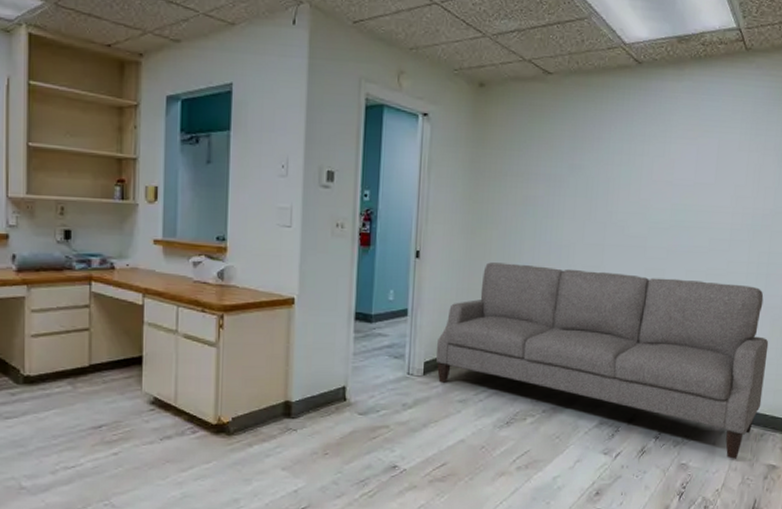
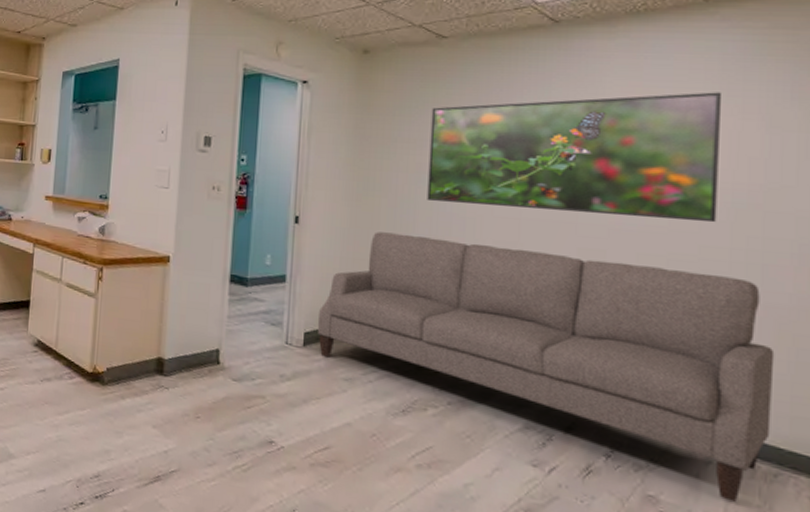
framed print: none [531,131,752,242] -> present [427,92,723,223]

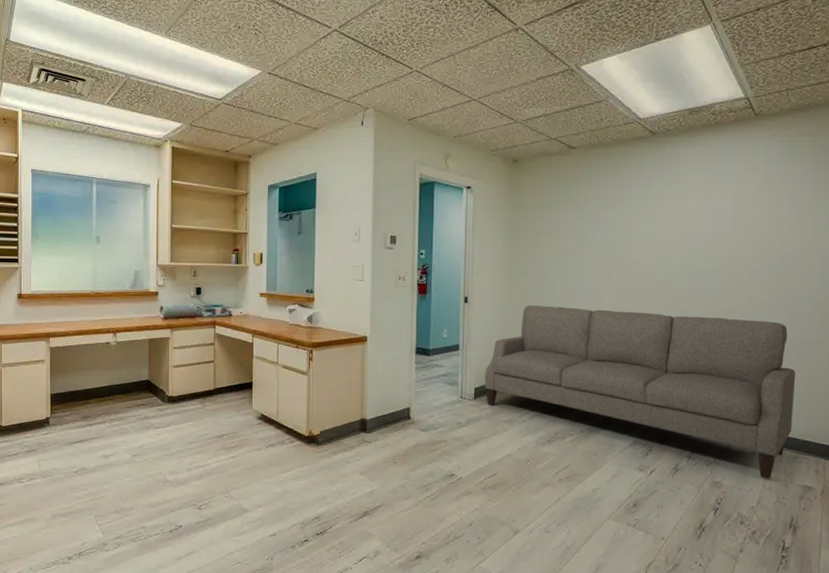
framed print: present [427,92,723,223] -> none [563,185,766,283]

